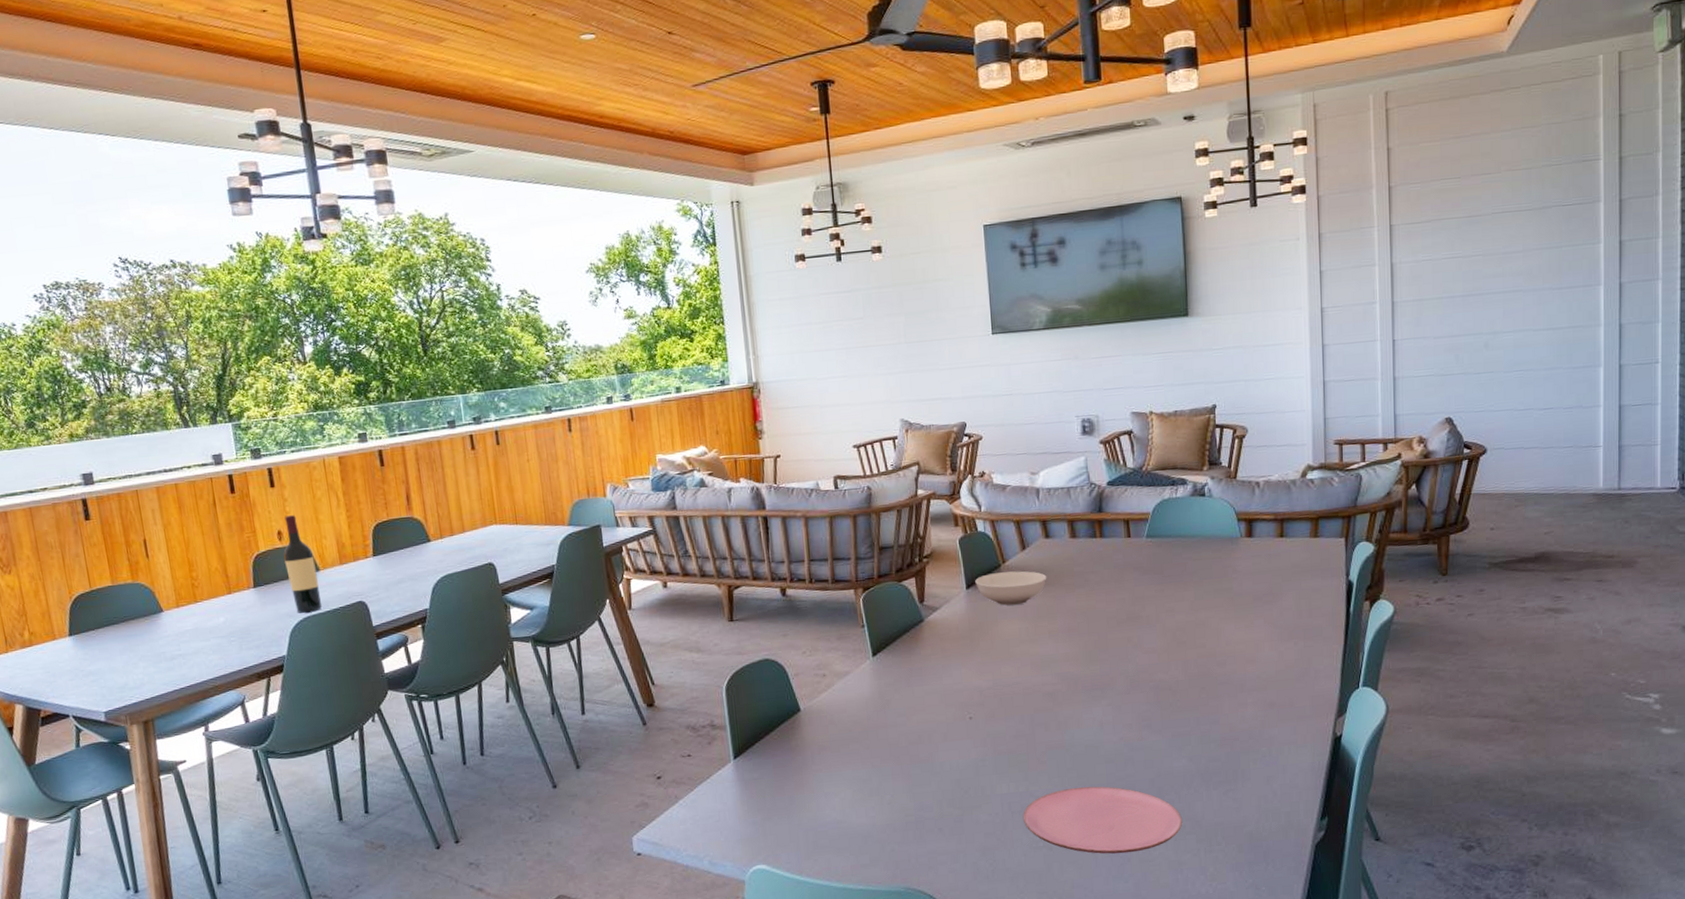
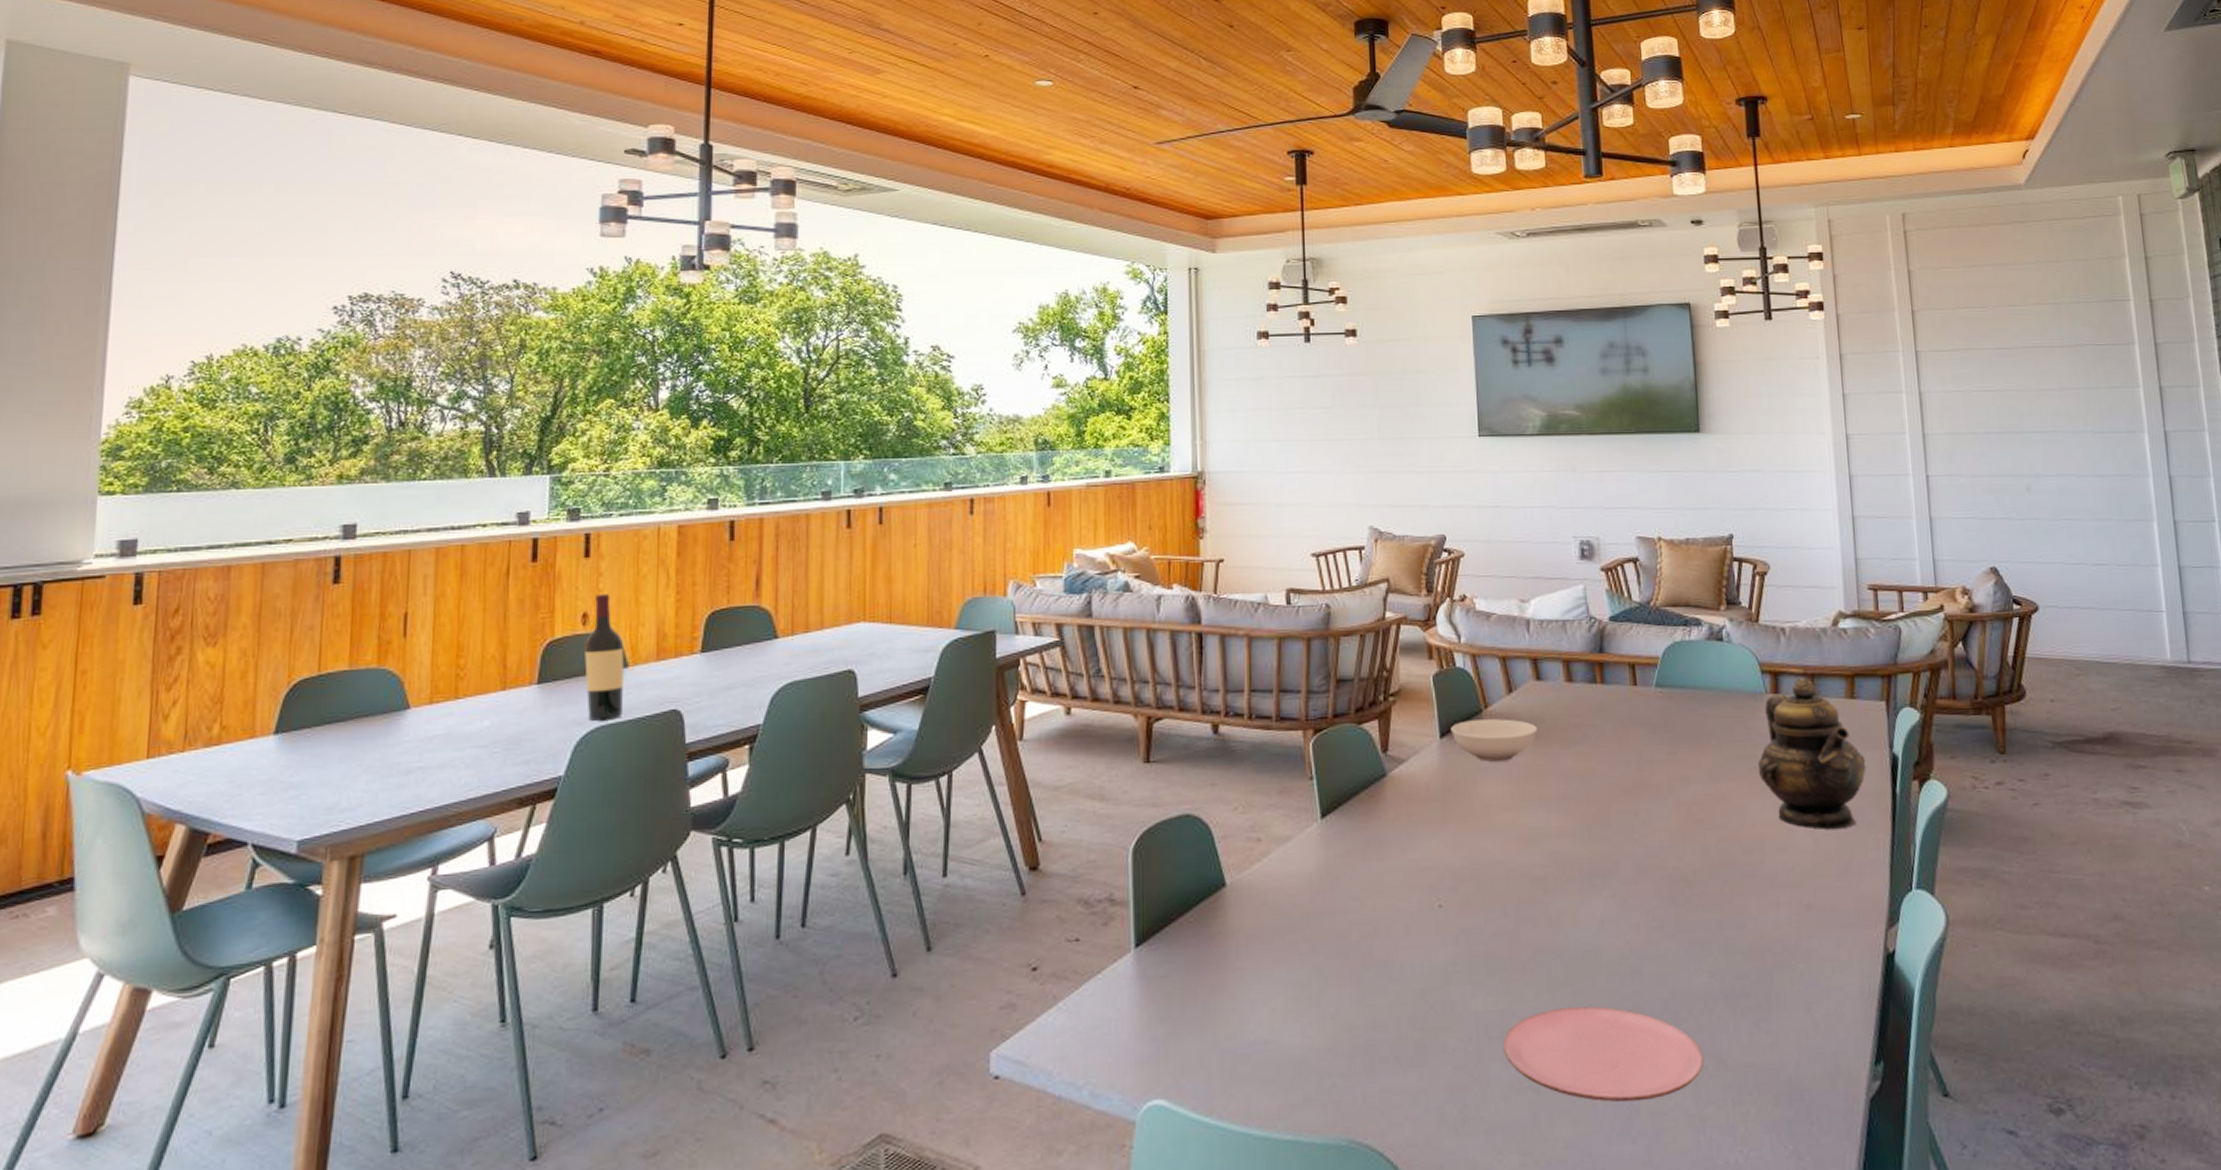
teapot: none [1232,522,1325,644] -> present [1757,677,1866,829]

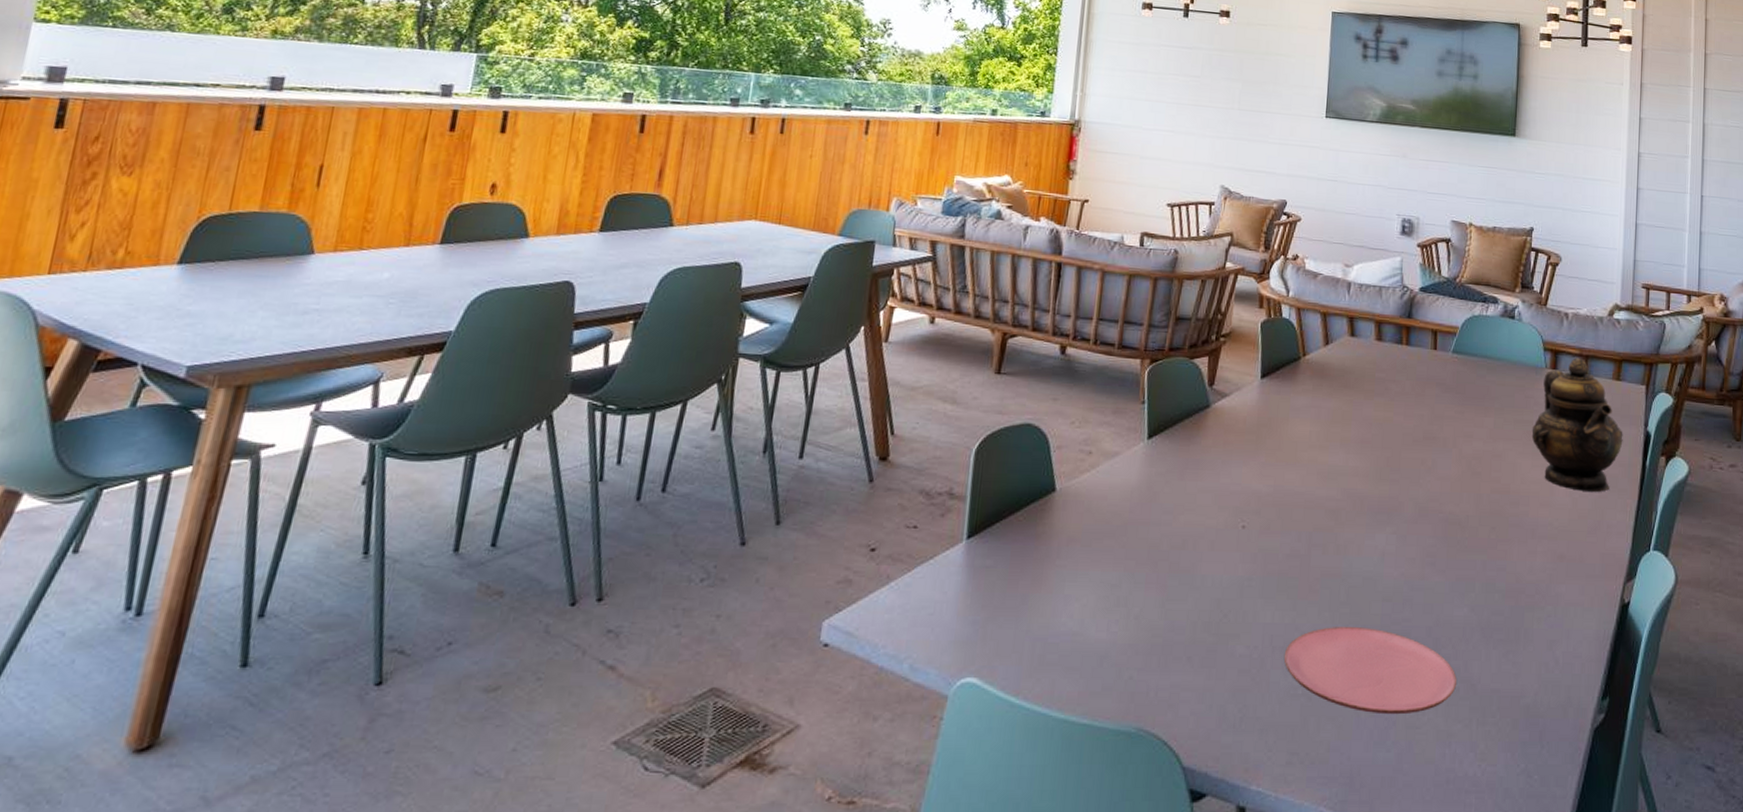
wine bottle: present [584,594,624,721] -> none [484,168,528,285]
bowl: present [1451,719,1538,762] -> none [1271,365,1347,404]

